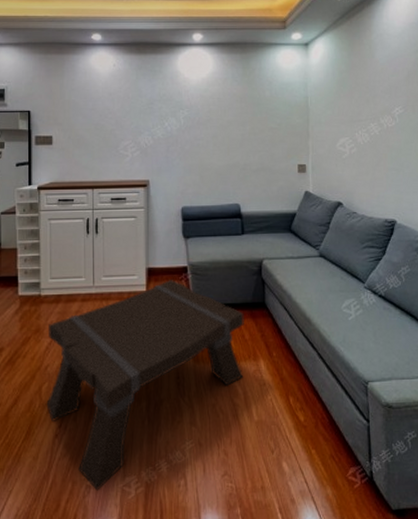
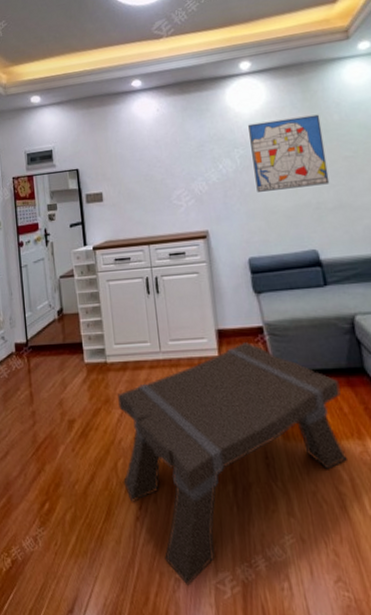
wall art: none [194,89,256,150] -> present [248,114,330,192]

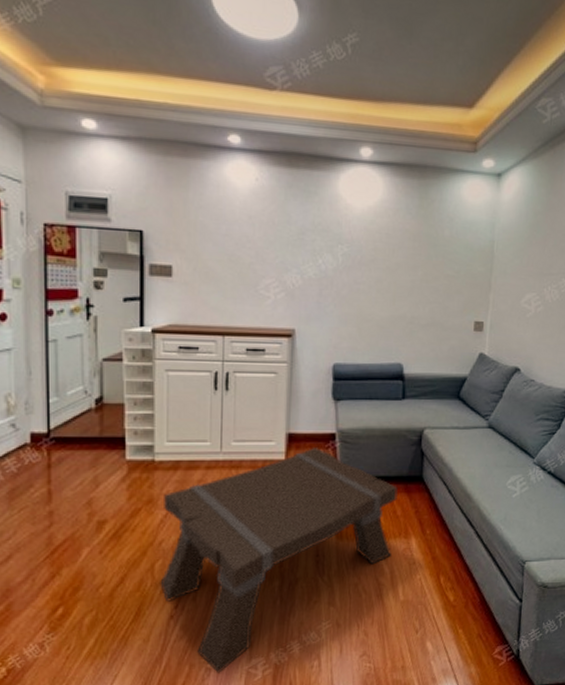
wall art: present [248,114,330,192] -> none [354,220,432,300]

